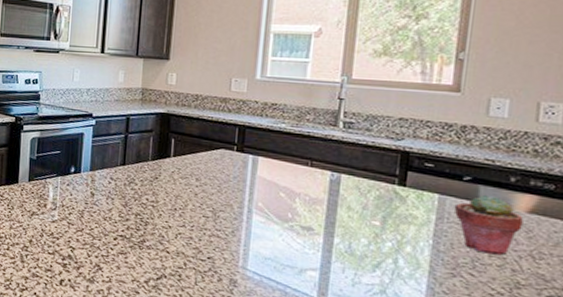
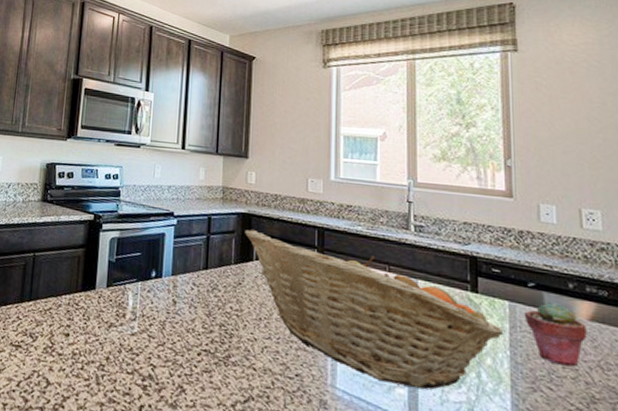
fruit basket: none [163,128,429,273] -> present [245,229,504,390]

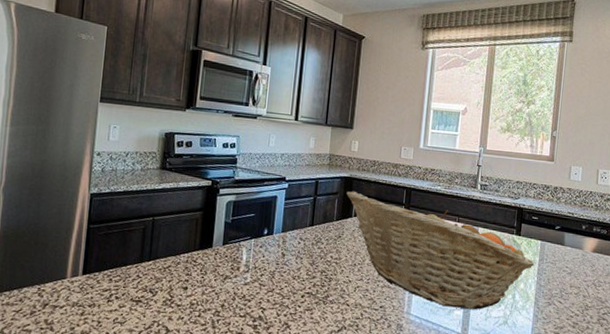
potted succulent: present [524,301,587,367] -> none [550,239,590,286]

